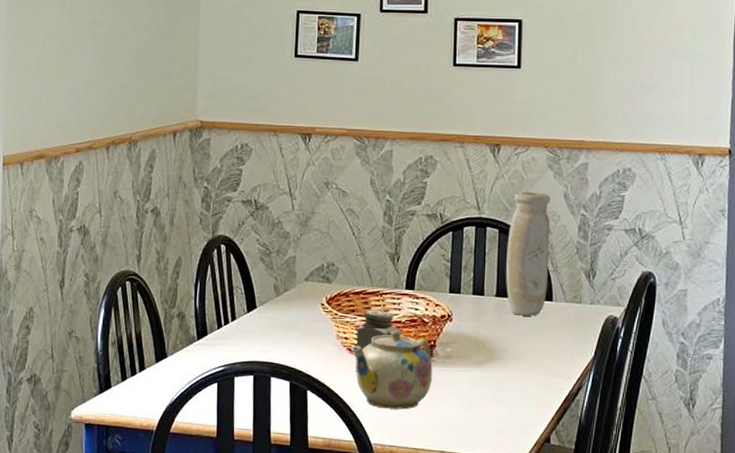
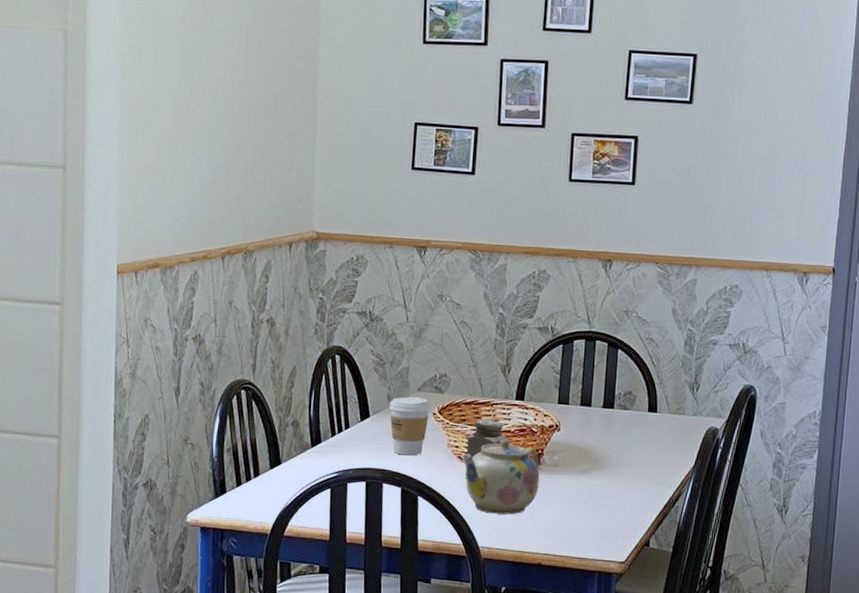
coffee cup: none [276,286,318,348] -> present [389,396,430,456]
vase: present [506,191,550,317] -> none [613,306,659,428]

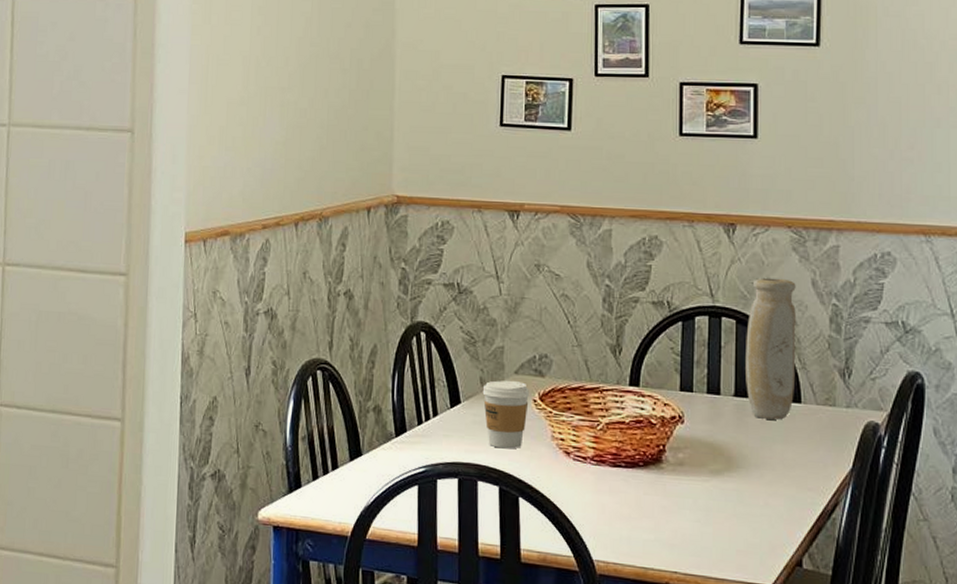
teapot: present [461,438,540,515] -> none [568,431,662,523]
salt shaker: present [465,419,508,479] -> none [573,408,622,478]
vase: none [613,306,659,428] -> present [746,277,796,421]

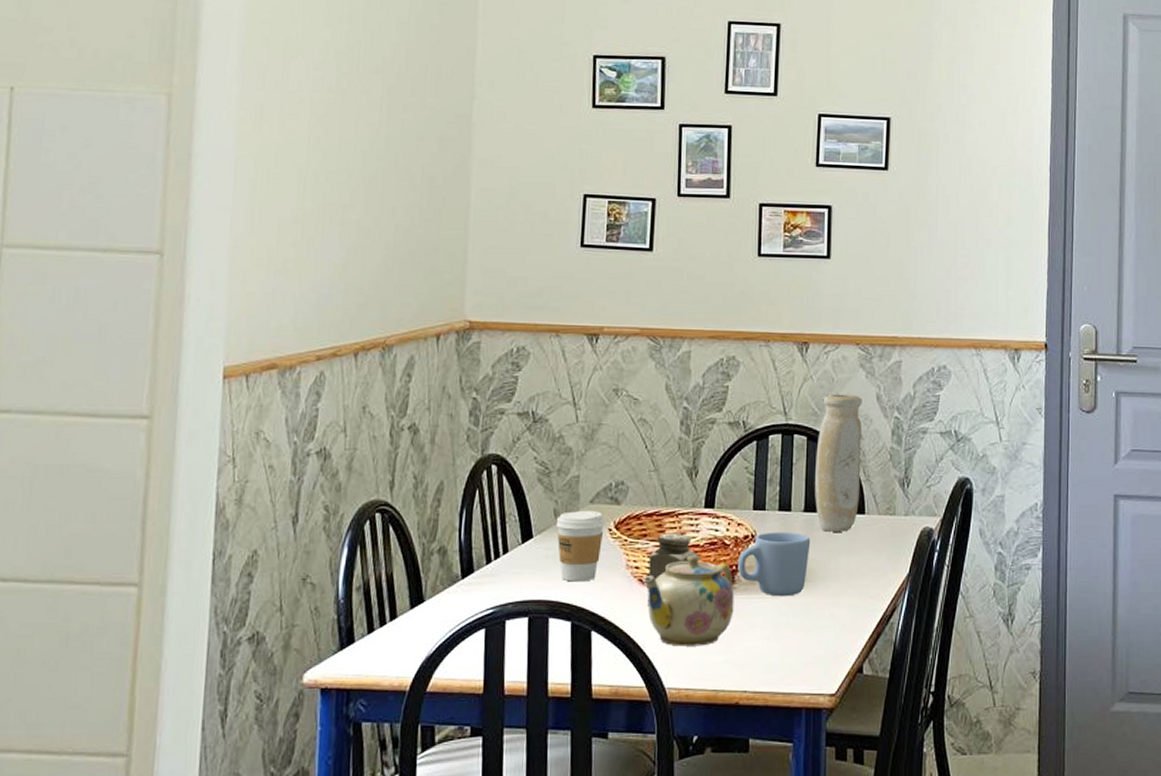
teapot: none [568,431,662,523] -> present [643,554,734,646]
salt shaker: none [573,408,622,478] -> present [647,533,697,606]
mug: none [665,414,743,481] -> present [738,532,811,597]

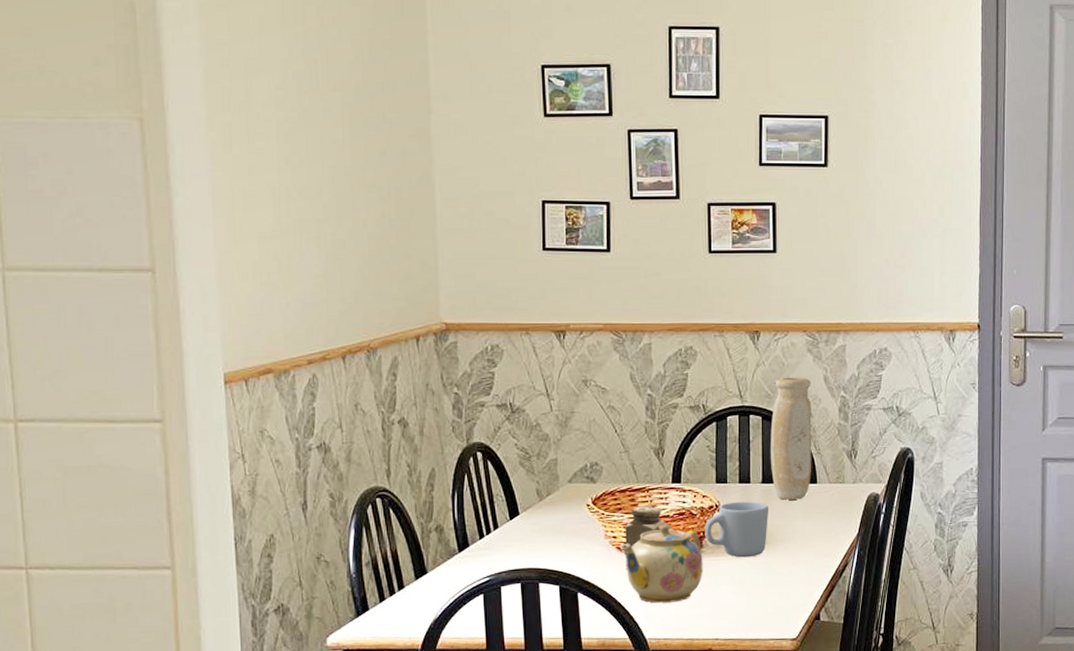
coffee cup: present [556,510,604,582] -> none [539,488,583,552]

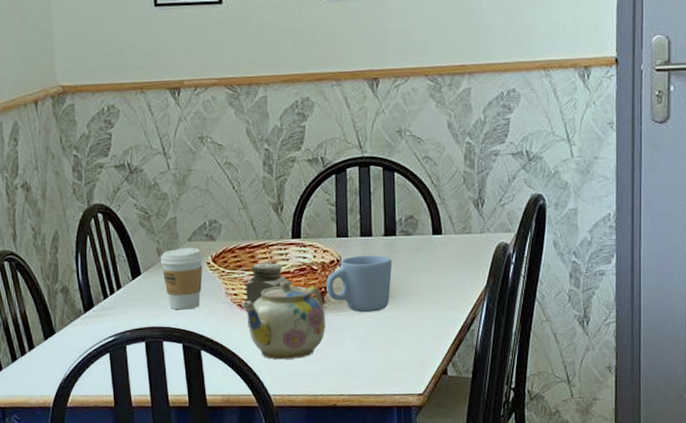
coffee cup: none [539,488,583,552] -> present [160,247,203,310]
vase: present [770,377,812,501] -> none [392,124,437,253]

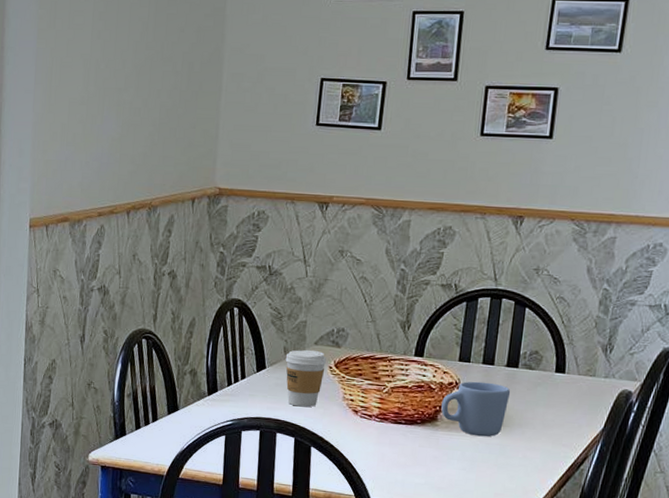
teapot: present [242,280,326,360] -> none [356,394,437,469]
salt shaker: present [246,262,288,327] -> none [359,374,405,432]

